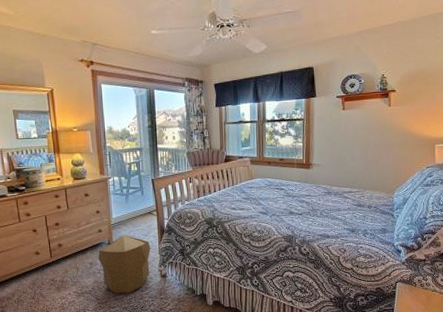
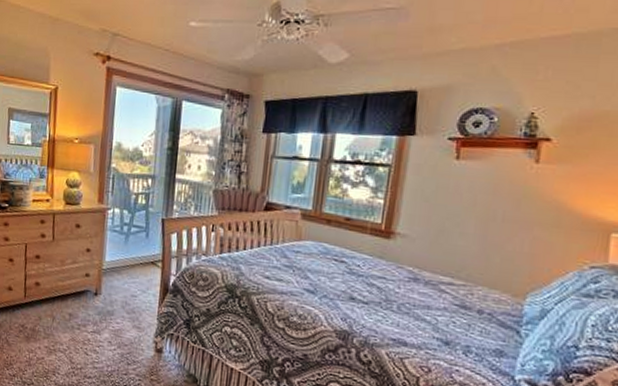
pouf: present [98,235,151,294] -> none [80,286,148,364]

